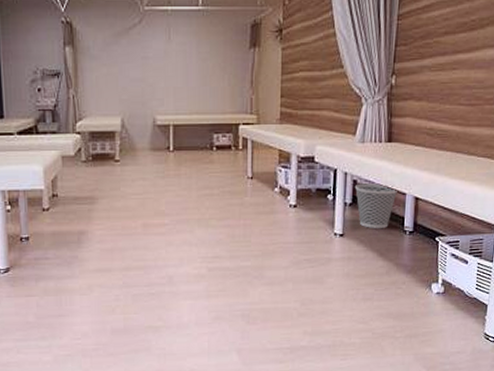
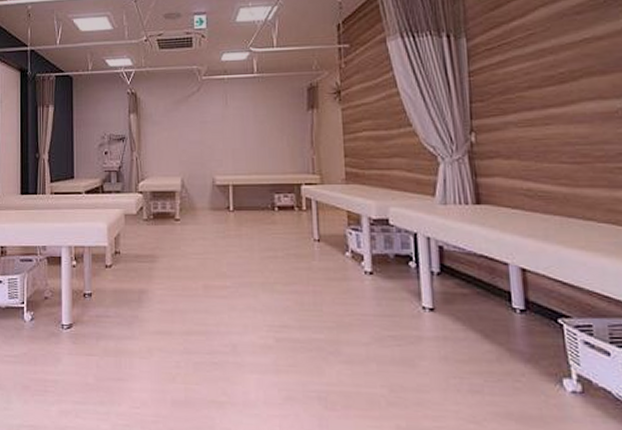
wastebasket: present [354,183,399,229] -> none [441,250,498,305]

